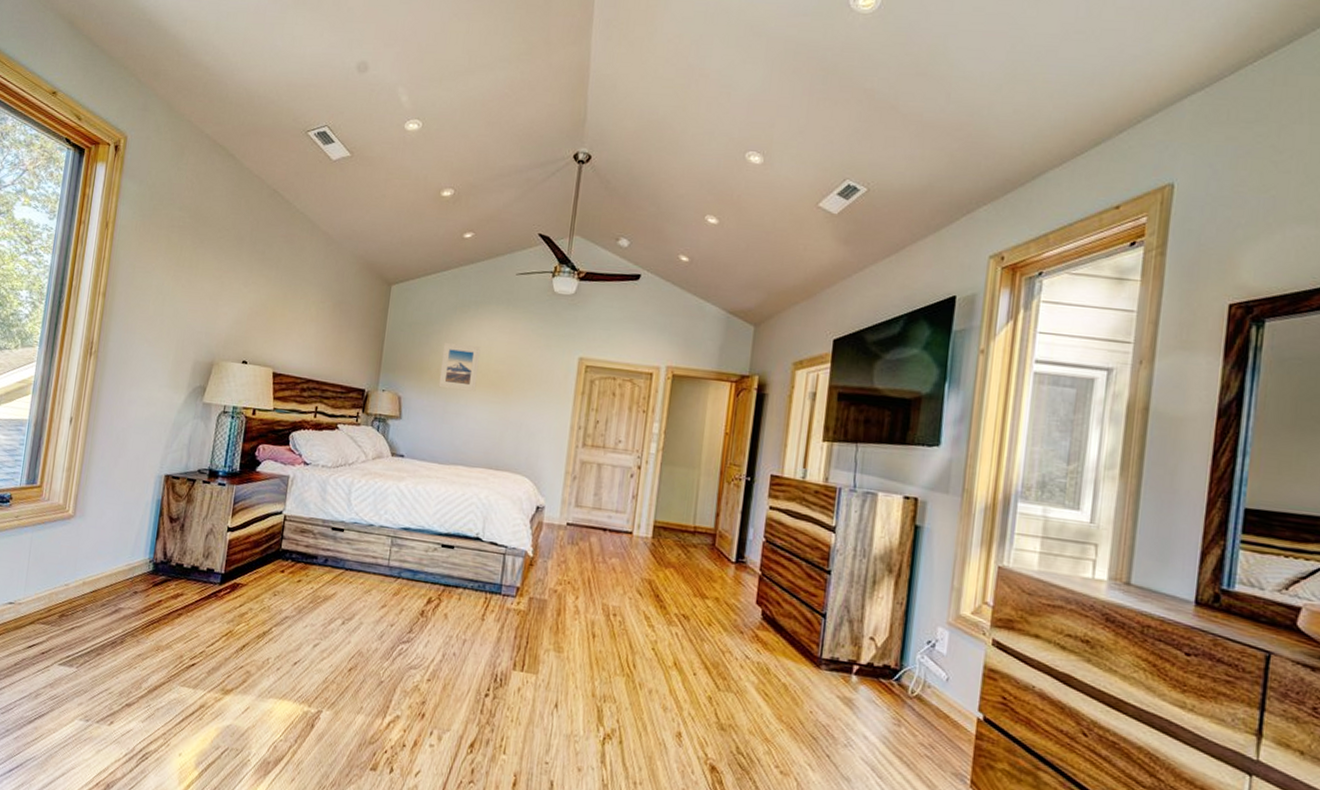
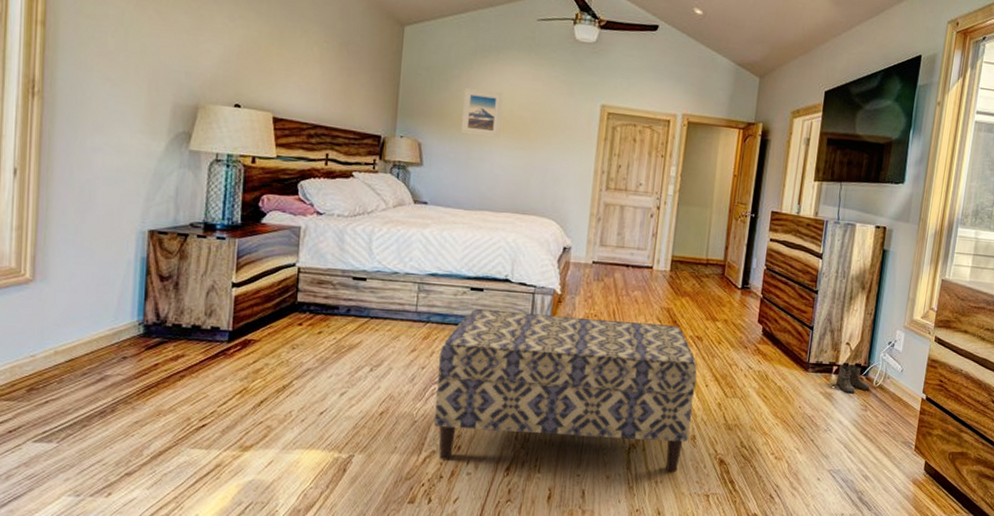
bench: none [399,567,683,775] -> present [433,309,697,473]
boots: none [857,664,904,703] -> present [835,364,870,394]

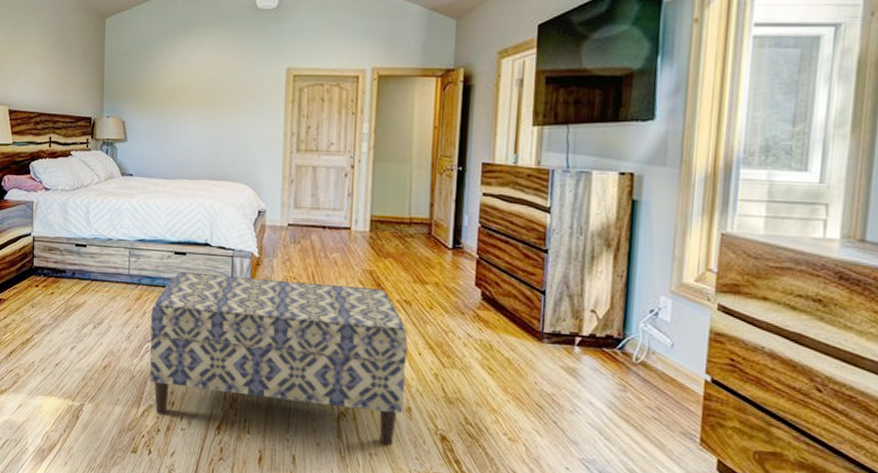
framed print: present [460,88,504,138] -> none [157,67,193,110]
boots: present [835,364,870,394] -> none [580,335,628,371]

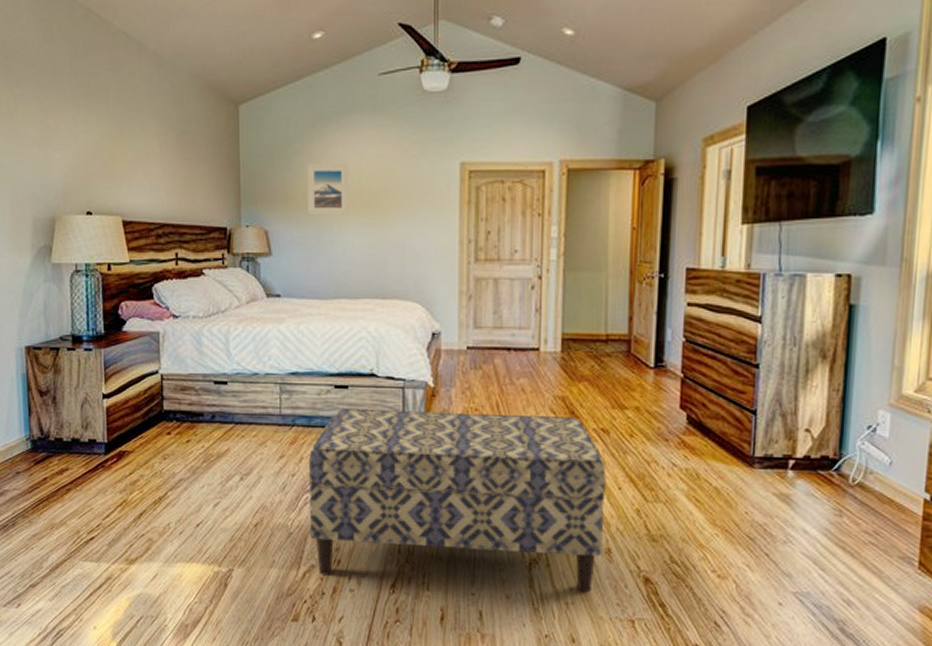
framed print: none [157,67,193,110] -> present [306,164,349,216]

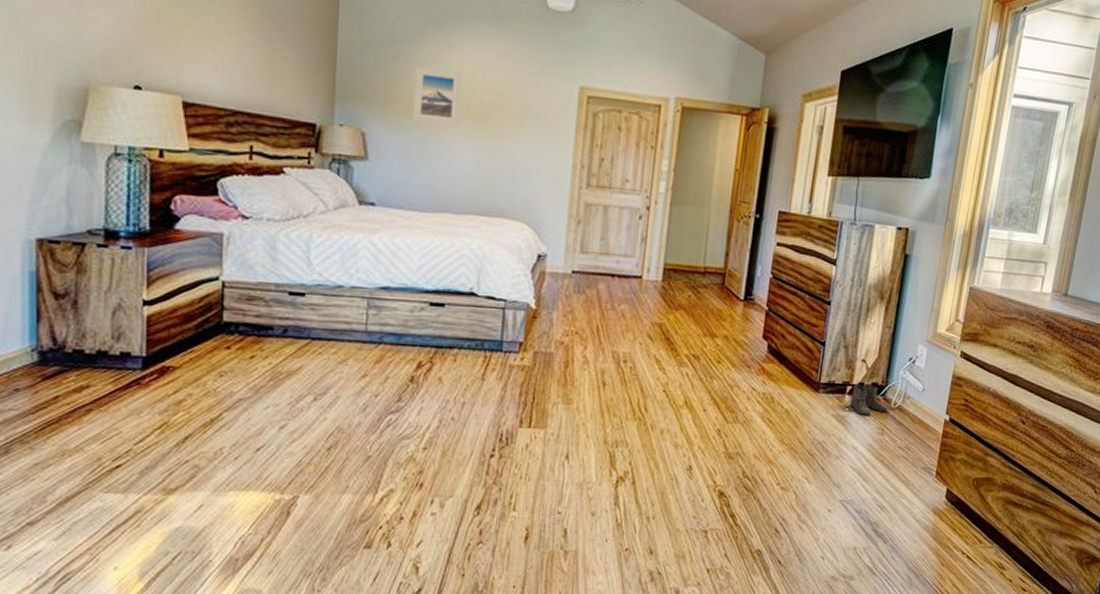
bench: present [308,408,606,593] -> none [390,327,694,507]
boots: none [794,457,845,495] -> present [849,384,888,416]

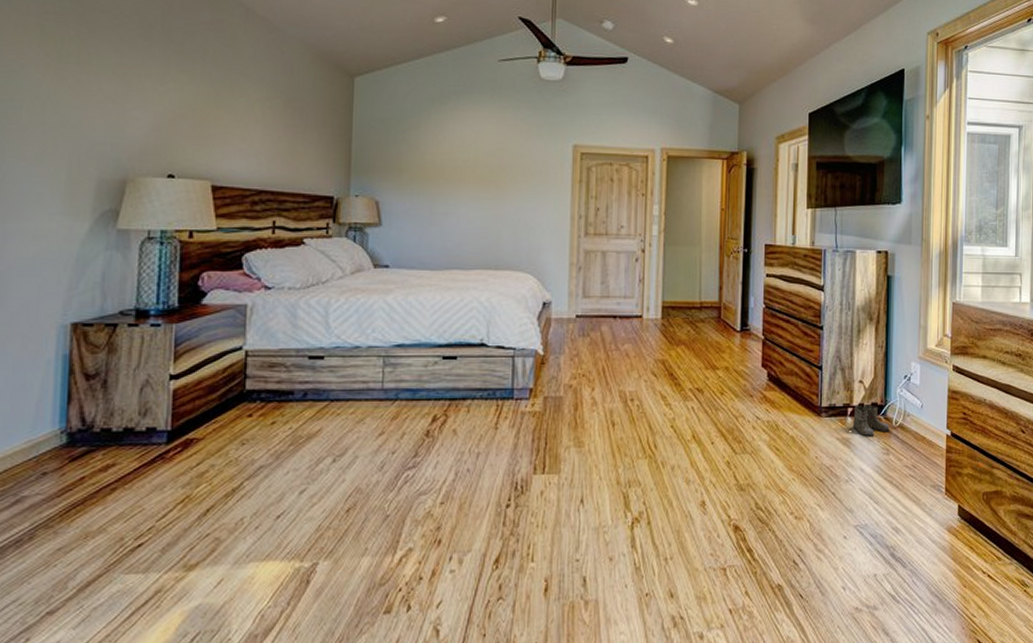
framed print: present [412,66,463,126] -> none [421,138,466,189]

